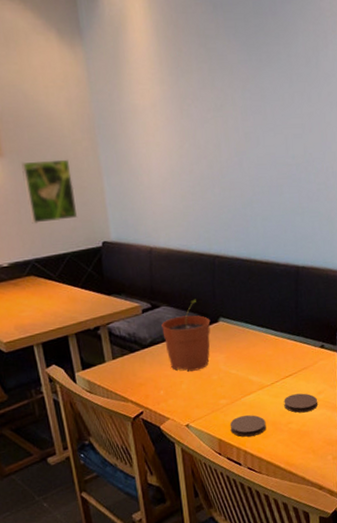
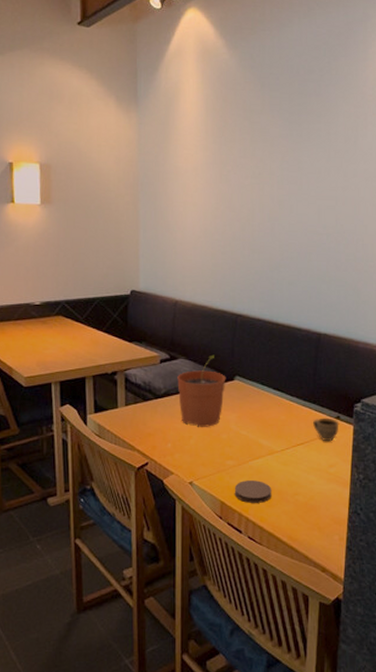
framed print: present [21,159,78,225] -> none [66,210,112,268]
coaster: present [284,393,317,413] -> none [293,464,328,485]
cup: none [299,347,324,371] -> present [313,417,340,442]

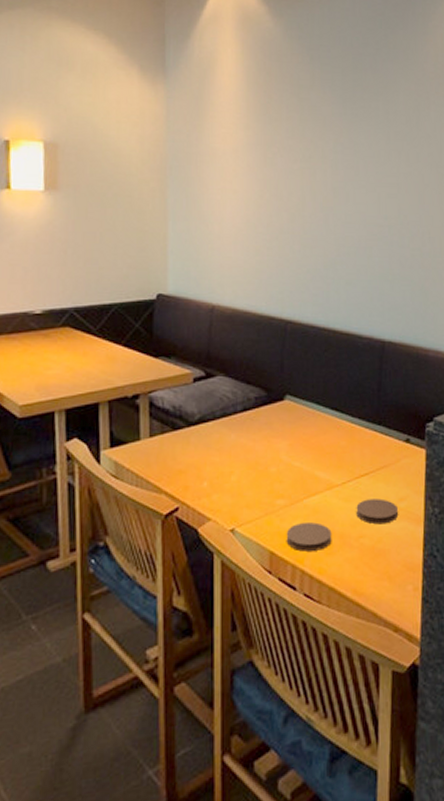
plant pot: present [177,354,226,427] -> none [215,370,275,460]
coaster: none [293,464,328,485] -> present [356,498,398,525]
cup: present [313,417,340,442] -> none [379,441,410,471]

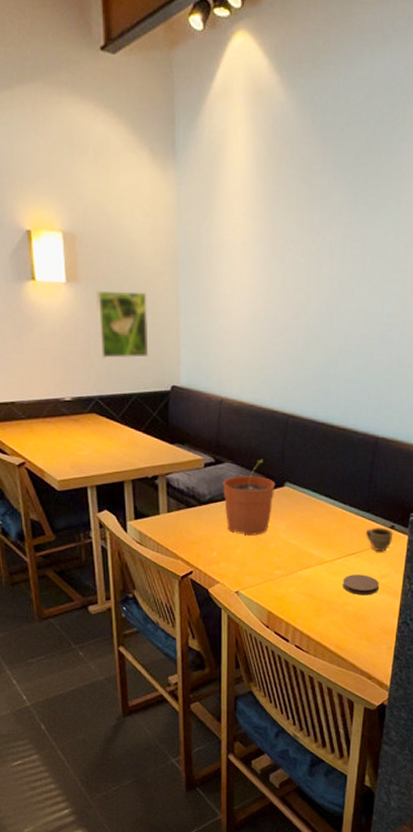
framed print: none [76,198,134,268] -> present [96,290,149,359]
plant pot: none [215,370,275,460] -> present [223,459,276,536]
coaster: present [286,522,332,552] -> none [282,590,321,613]
cup: none [379,441,410,471] -> present [366,527,394,552]

